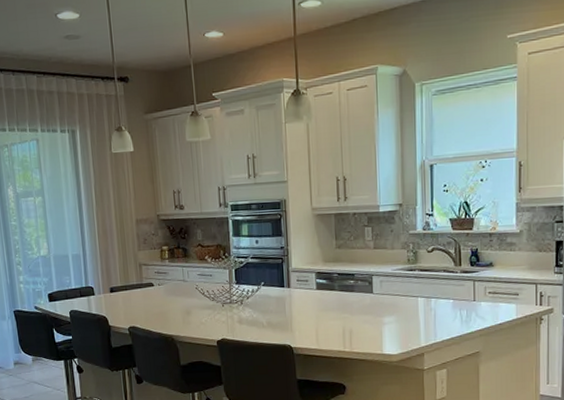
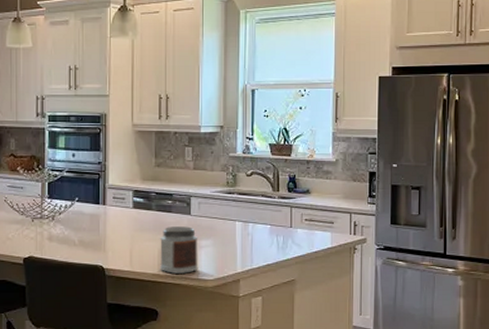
jar: none [344,304,383,350] -> present [159,226,198,274]

